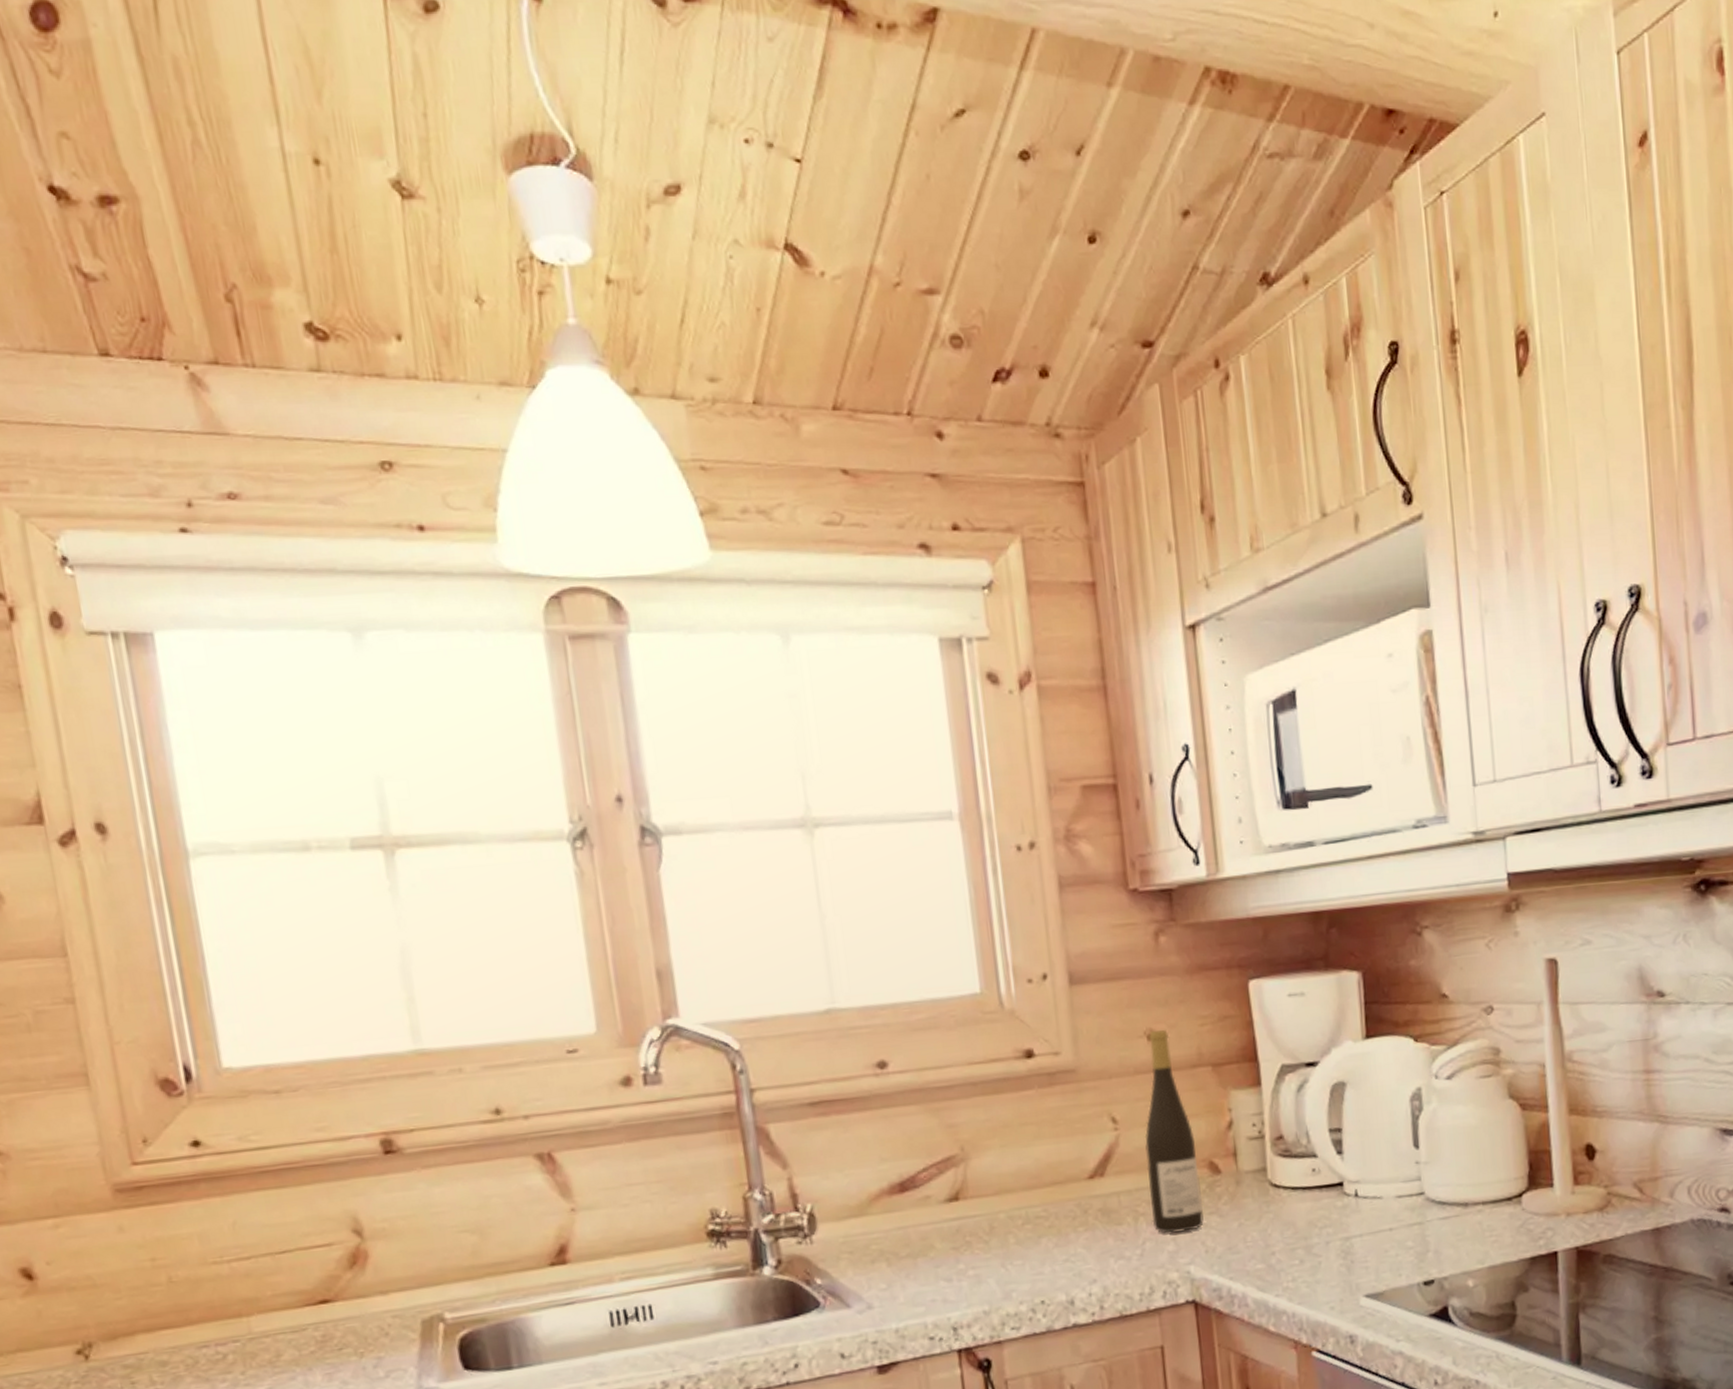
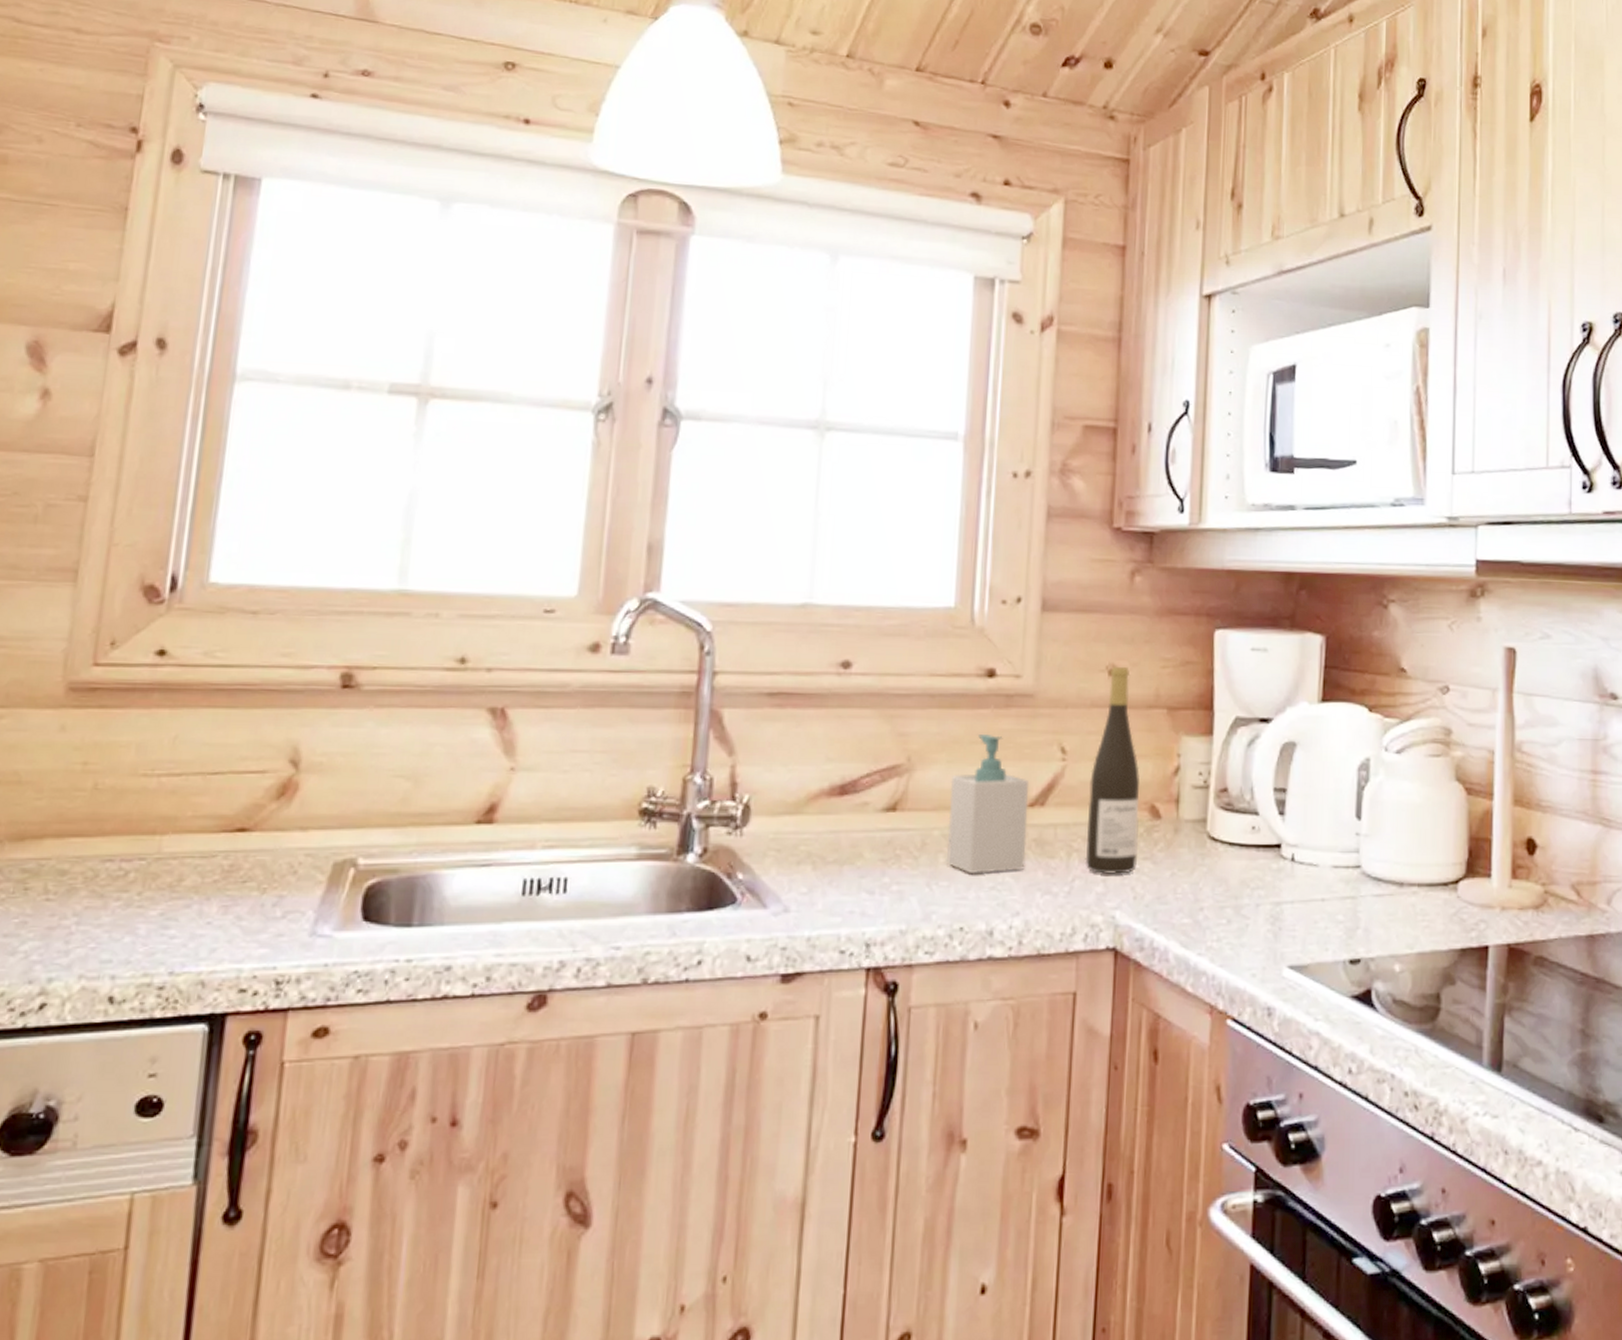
soap bottle: none [1007,1114,1095,1250] -> present [947,733,1030,875]

